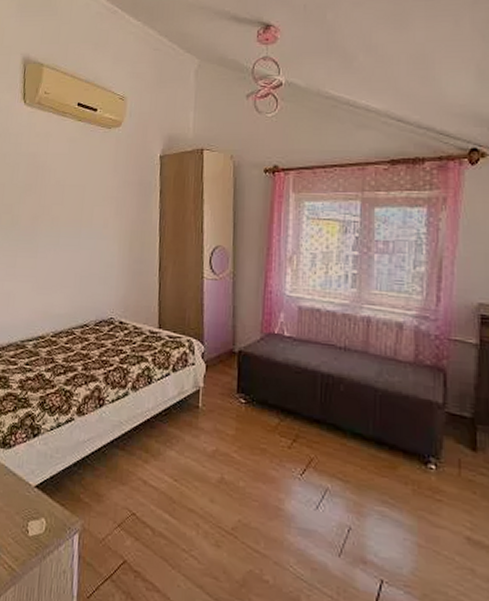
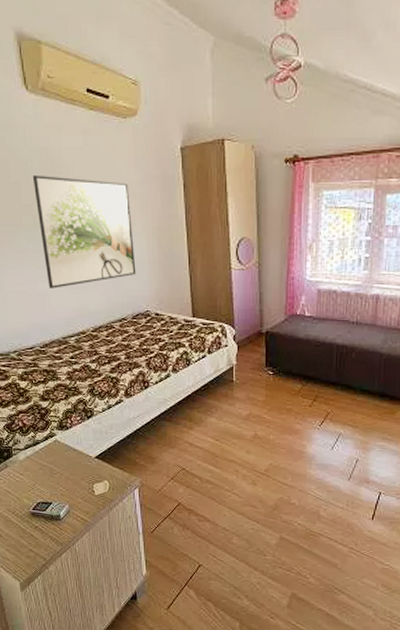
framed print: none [15,177,106,288] -> present [32,174,136,288]

